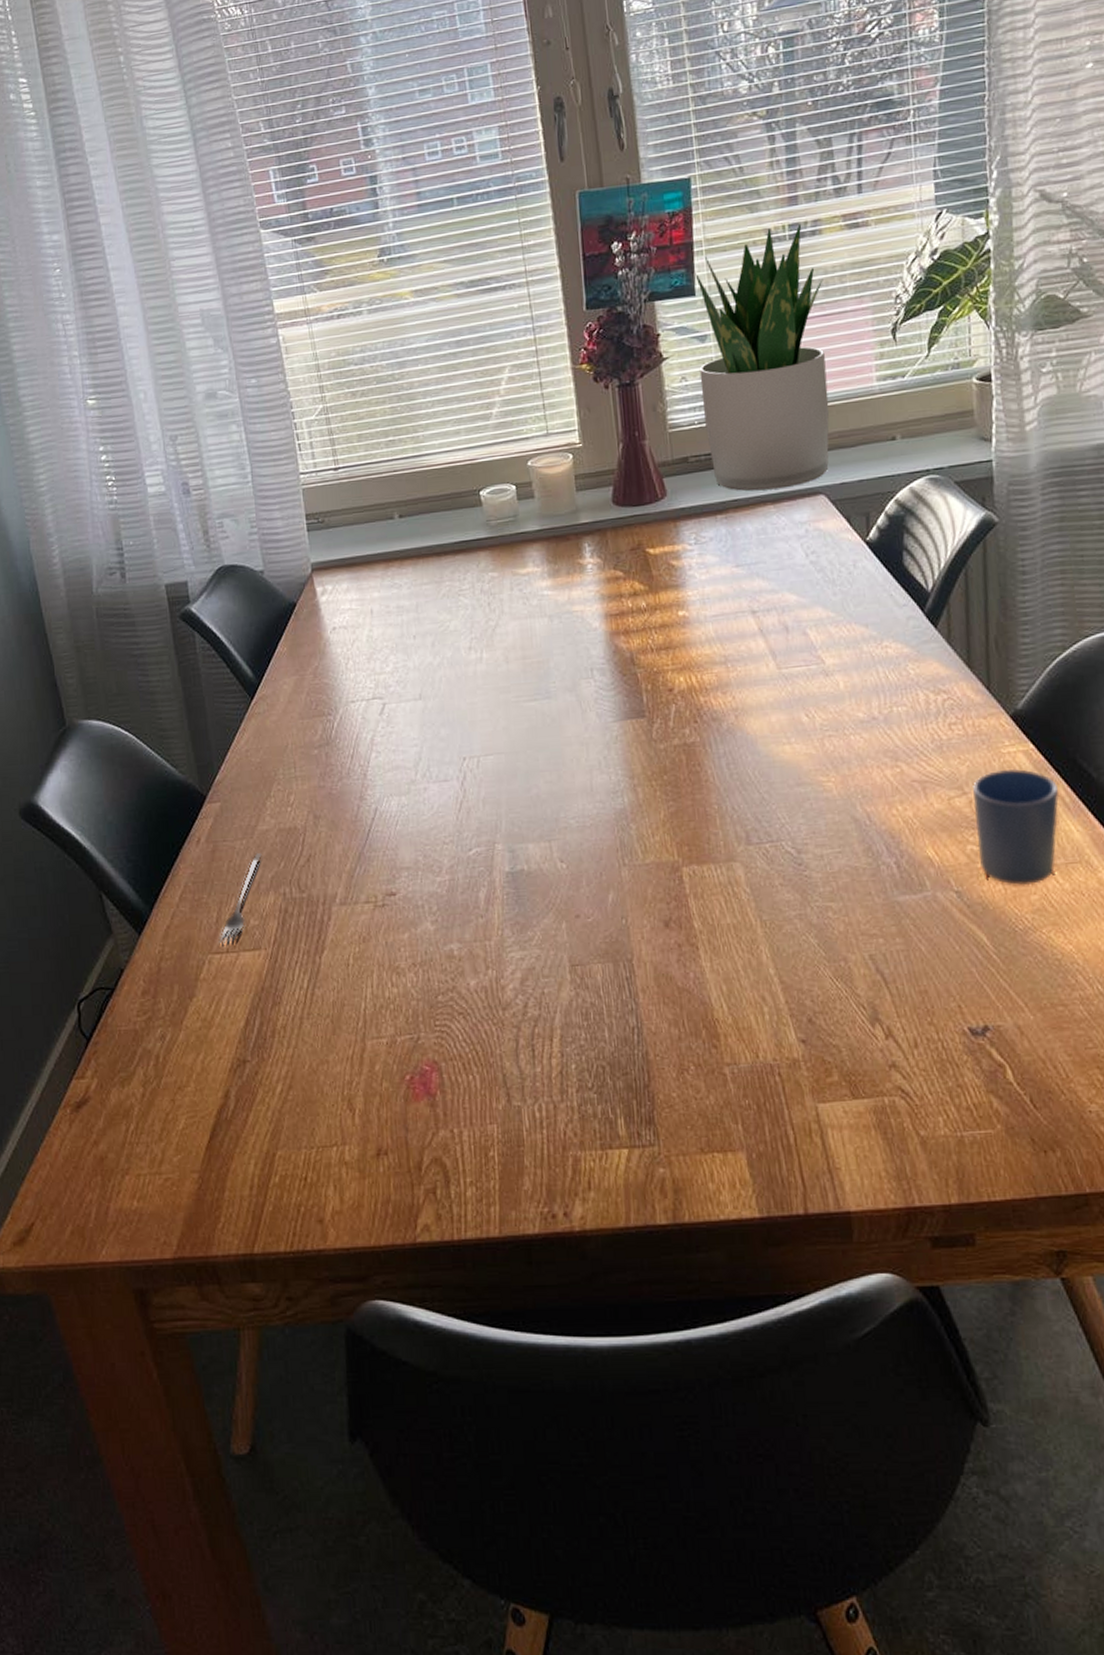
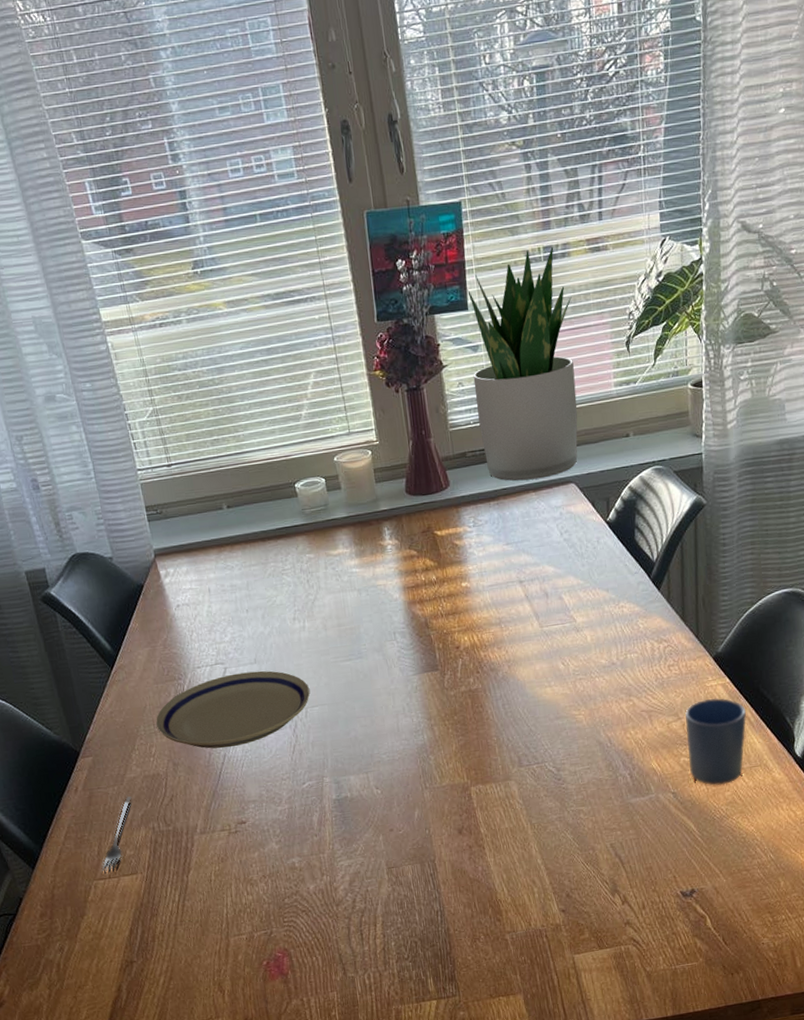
plate: none [298,709,484,801] -> present [156,671,310,749]

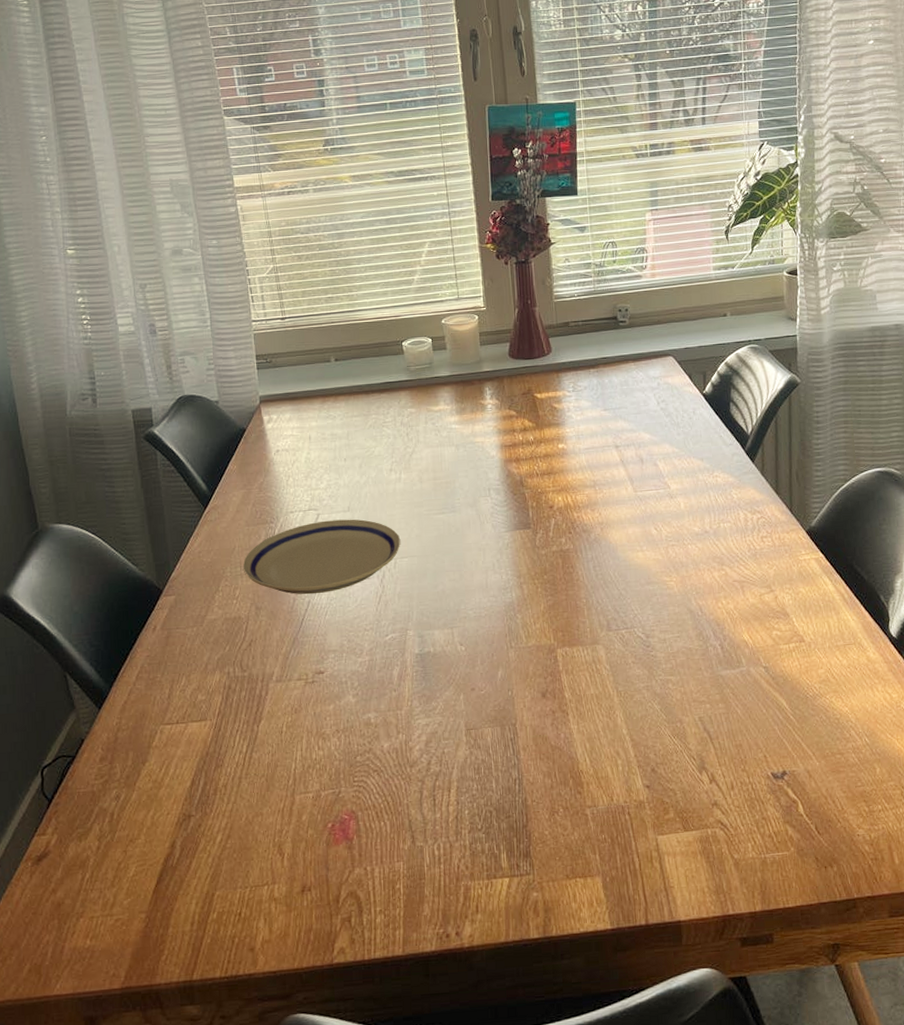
fork: present [101,795,132,871] -> none [170,638,210,716]
planter: present [467,247,578,481] -> none [578,145,678,351]
mug: present [685,698,747,786] -> none [778,572,841,663]

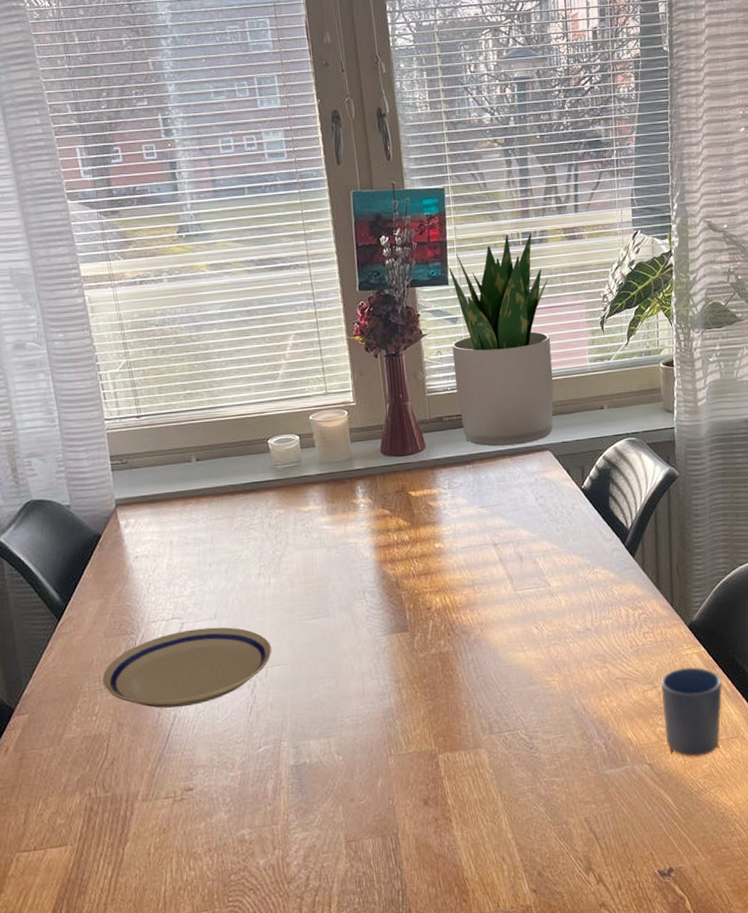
planter: none [578,145,678,351] -> present [448,233,554,447]
mug: none [778,572,841,663] -> present [661,666,723,758]

